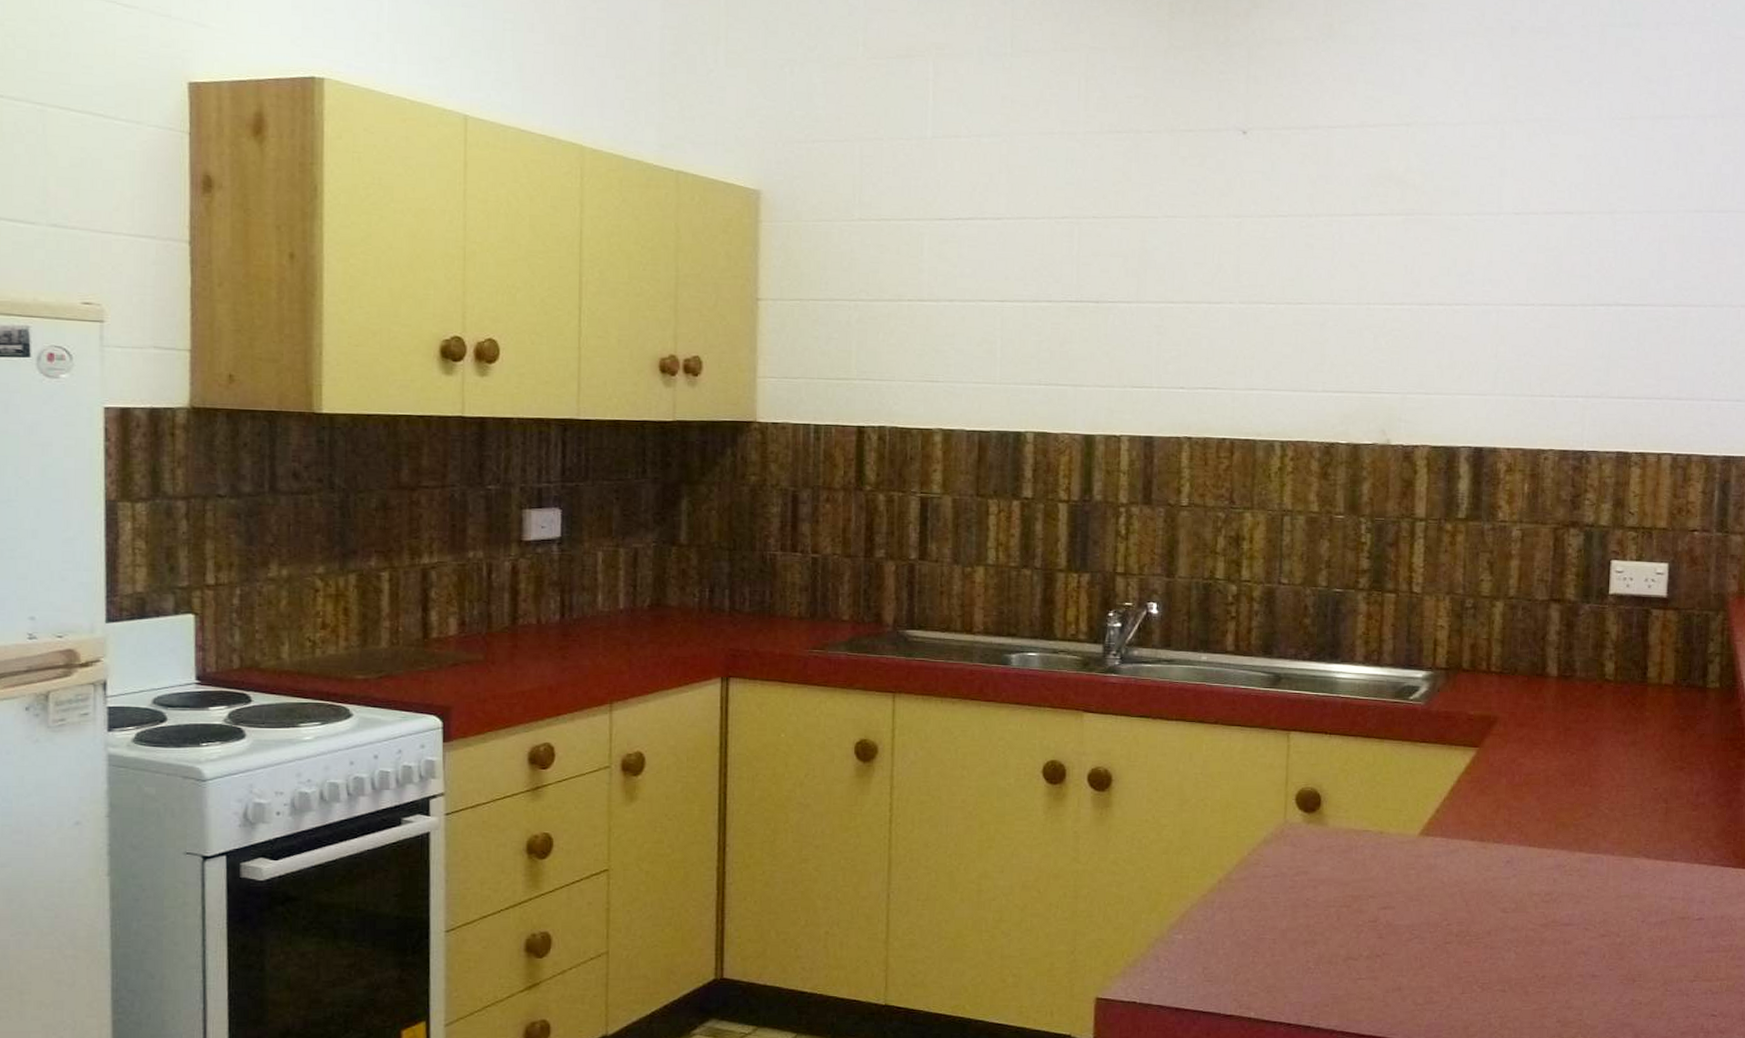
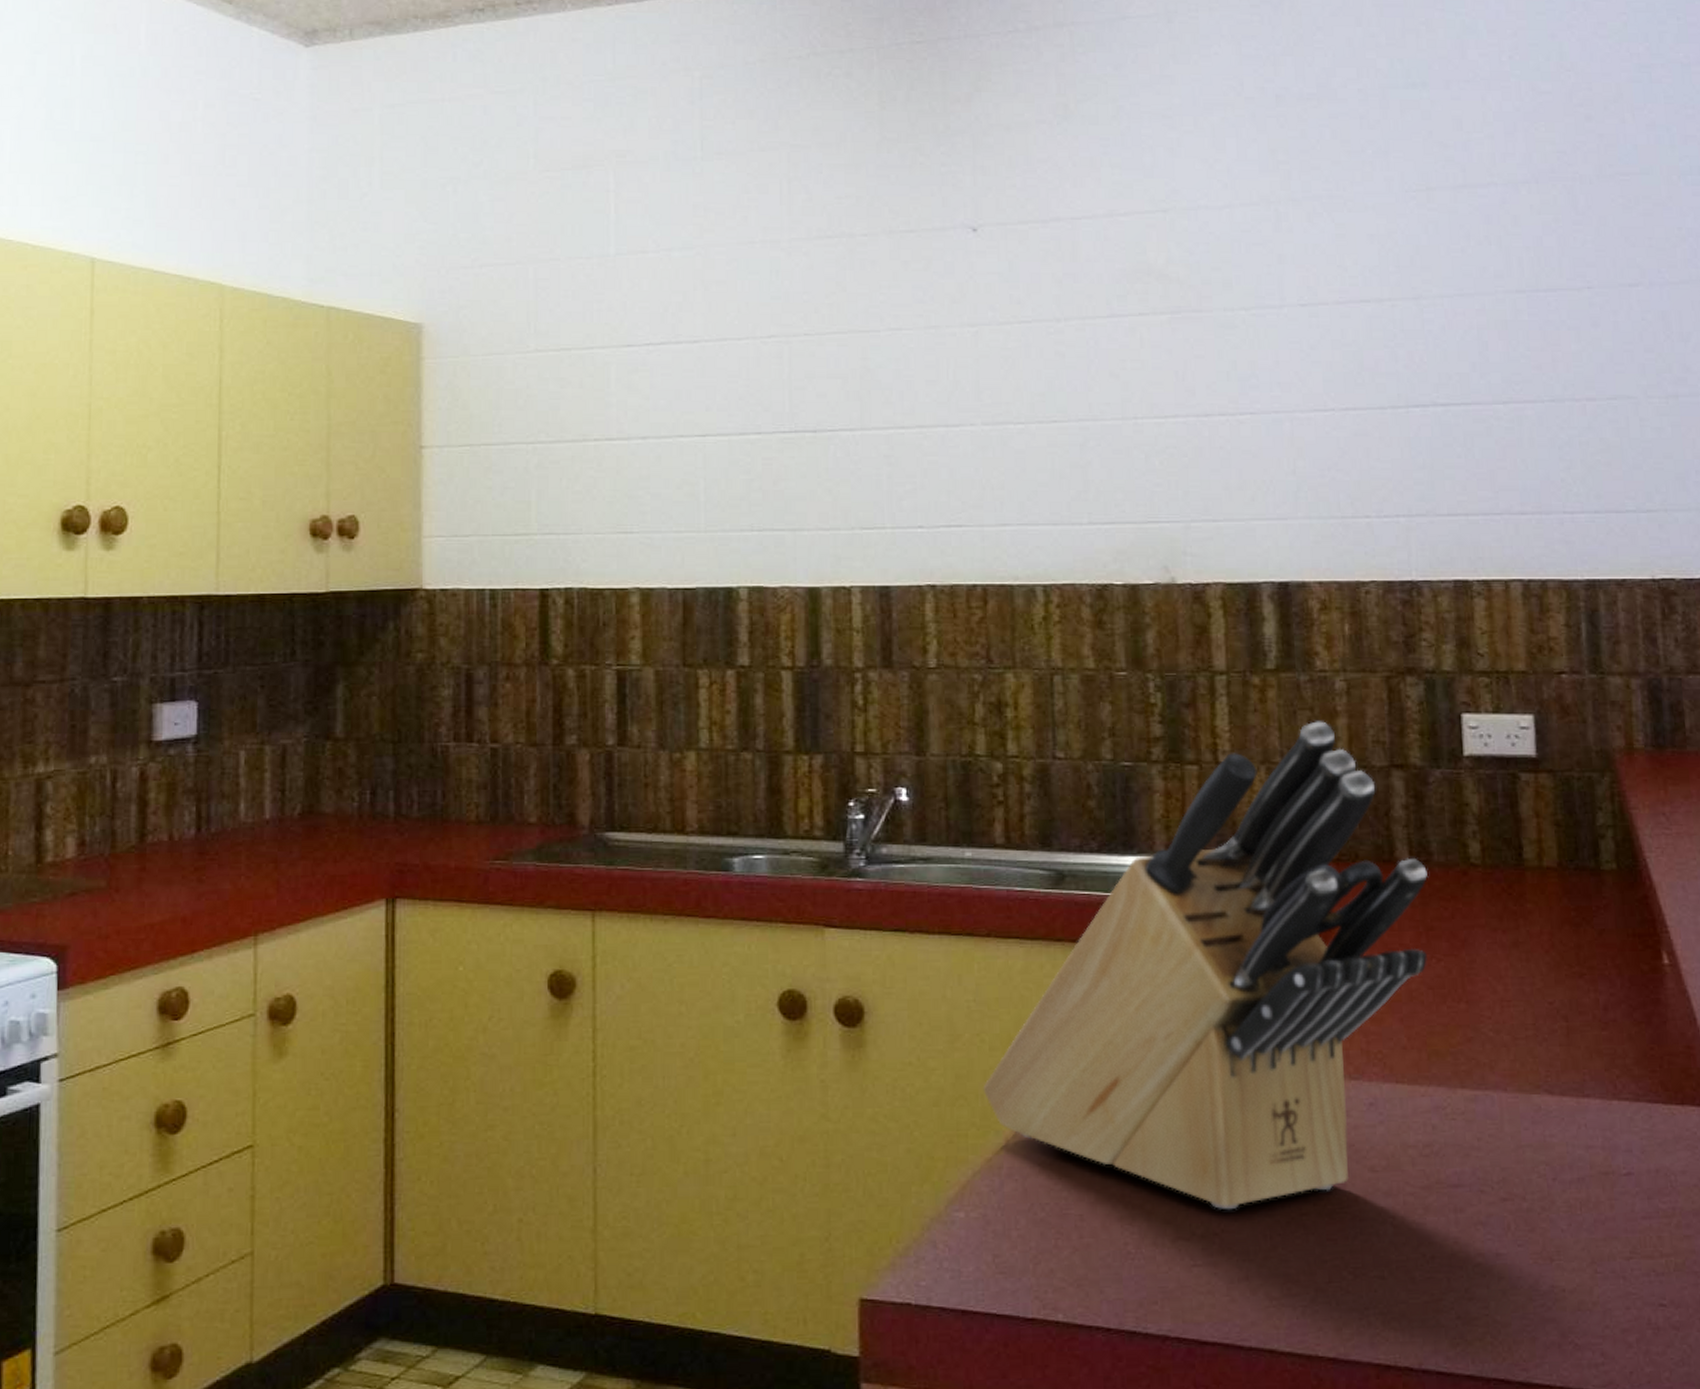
knife block: none [1203,562,1570,937] -> present [983,721,1428,1209]

